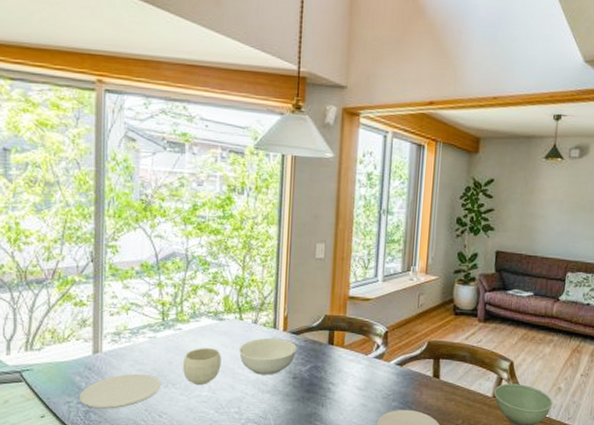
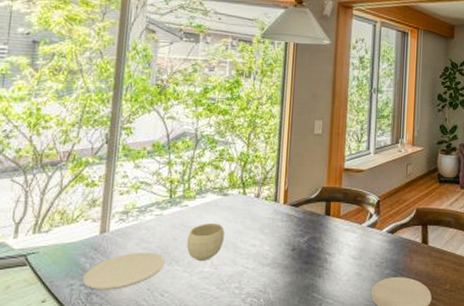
bowl: present [239,337,297,375] -> none [242,211,296,248]

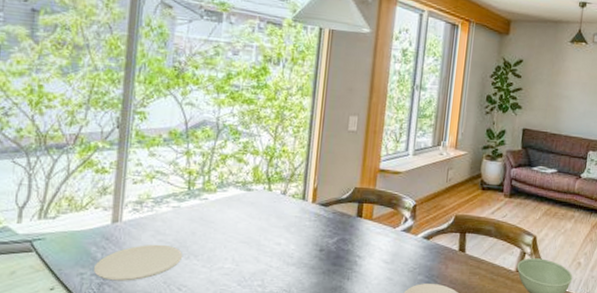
cup: present [186,224,225,262] -> none [205,218,247,258]

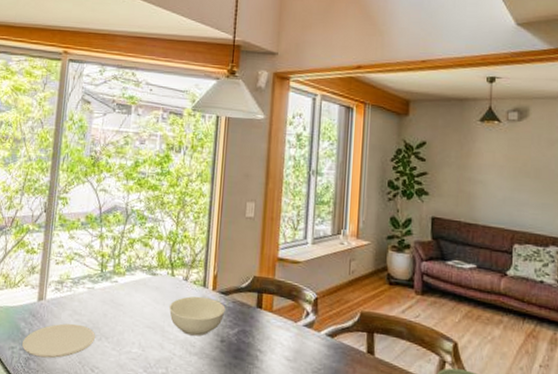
bowl: none [266,209,325,248] -> present [169,296,226,337]

